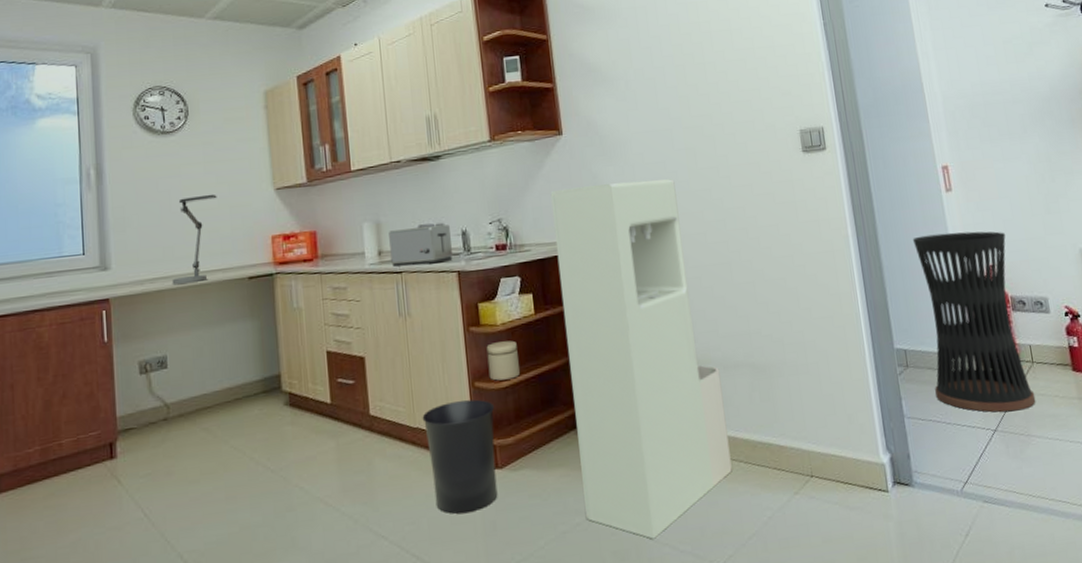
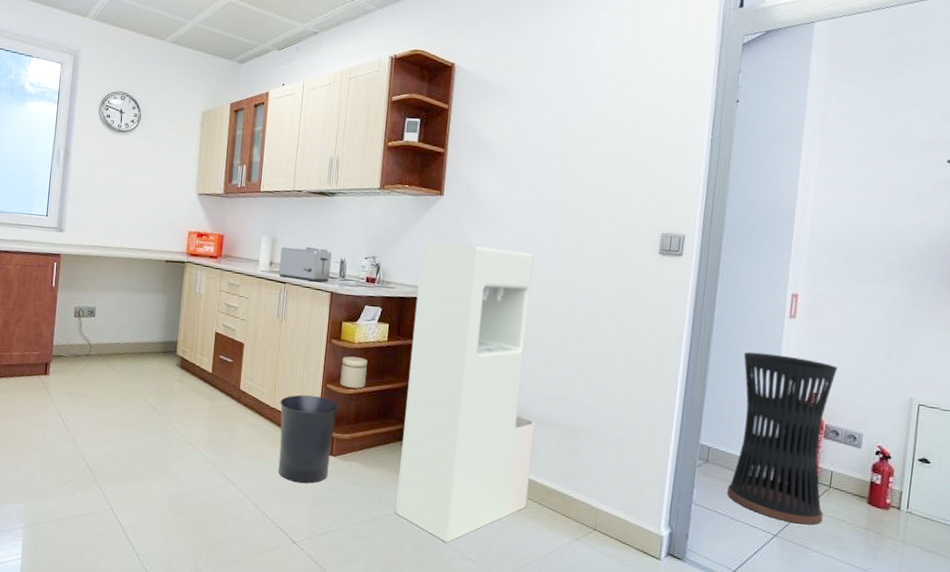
desk lamp: present [171,194,217,285] -> none [108,187,152,256]

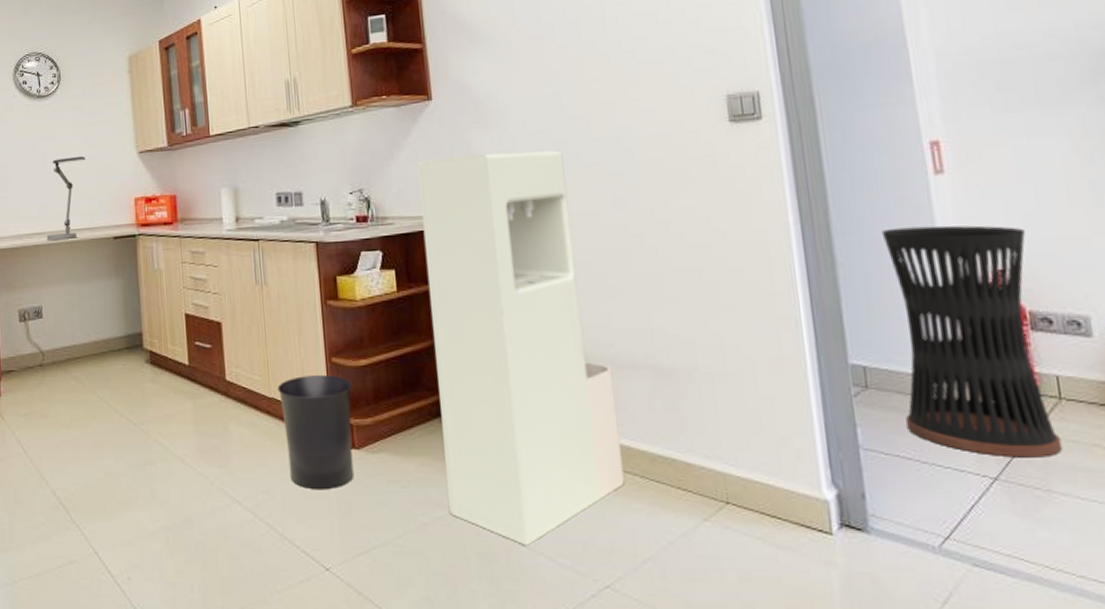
desk lamp: none [108,187,152,256] -> present [46,155,86,241]
toaster: present [279,247,332,283] -> none [246,193,311,235]
jar: present [339,356,368,389] -> none [344,317,380,358]

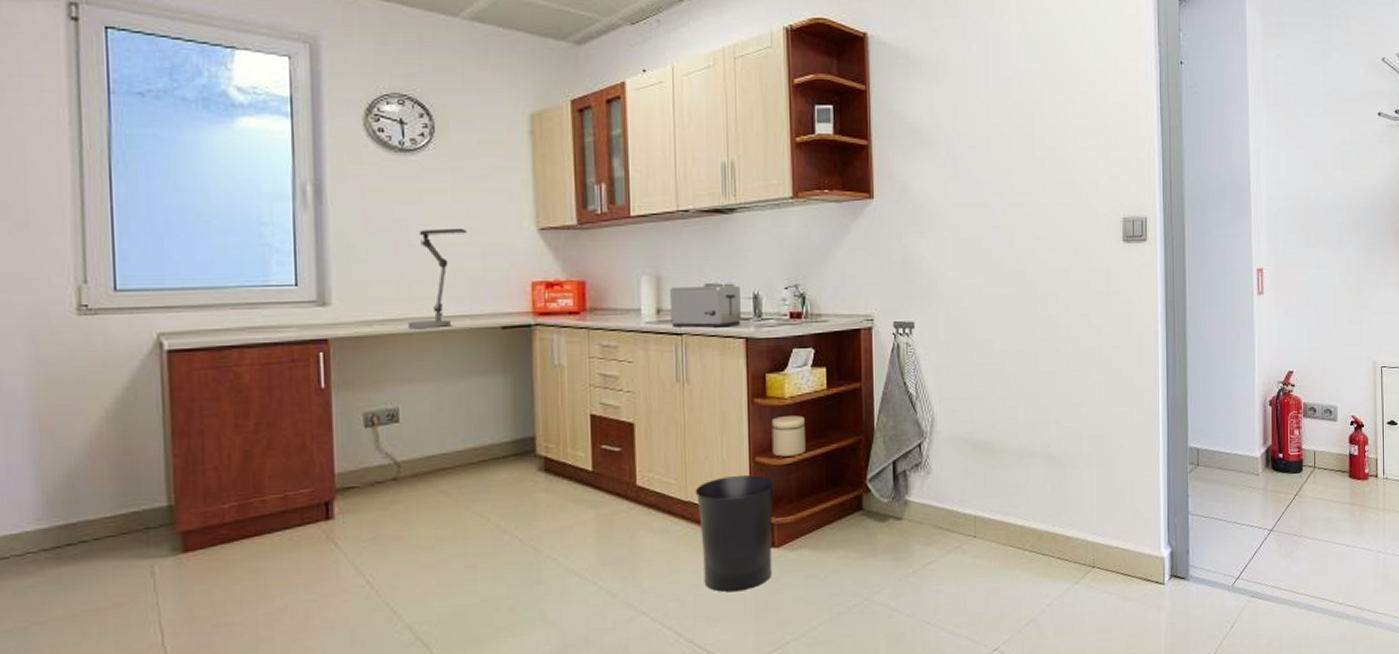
toaster: none [246,193,311,235] -> present [670,286,741,329]
jar: none [344,317,380,358] -> present [771,415,805,457]
water dispenser: present [417,150,625,546] -> none [855,255,1016,623]
umbrella stand: present [881,225,1063,458] -> none [1219,336,1312,514]

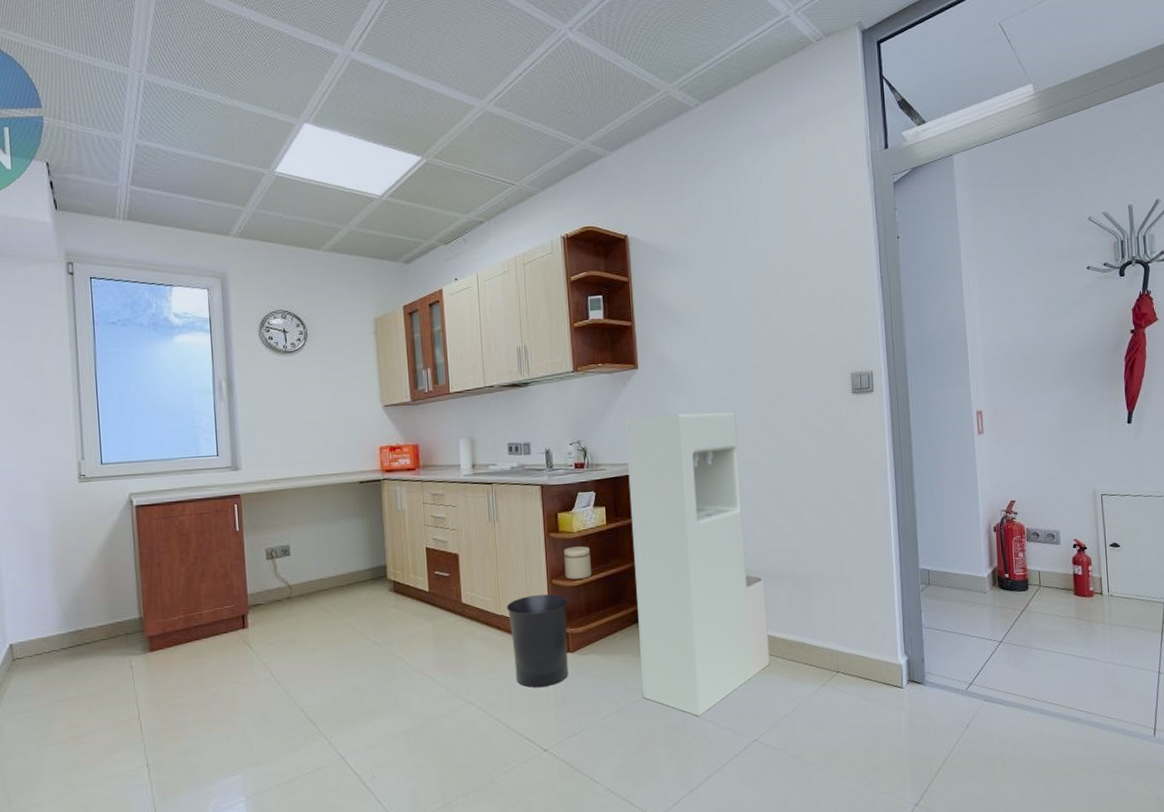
desk lamp: present [407,228,467,329] -> none [293,408,333,486]
toaster: present [670,286,741,329] -> none [482,444,537,479]
water dispenser: none [855,255,1016,623] -> present [625,412,770,717]

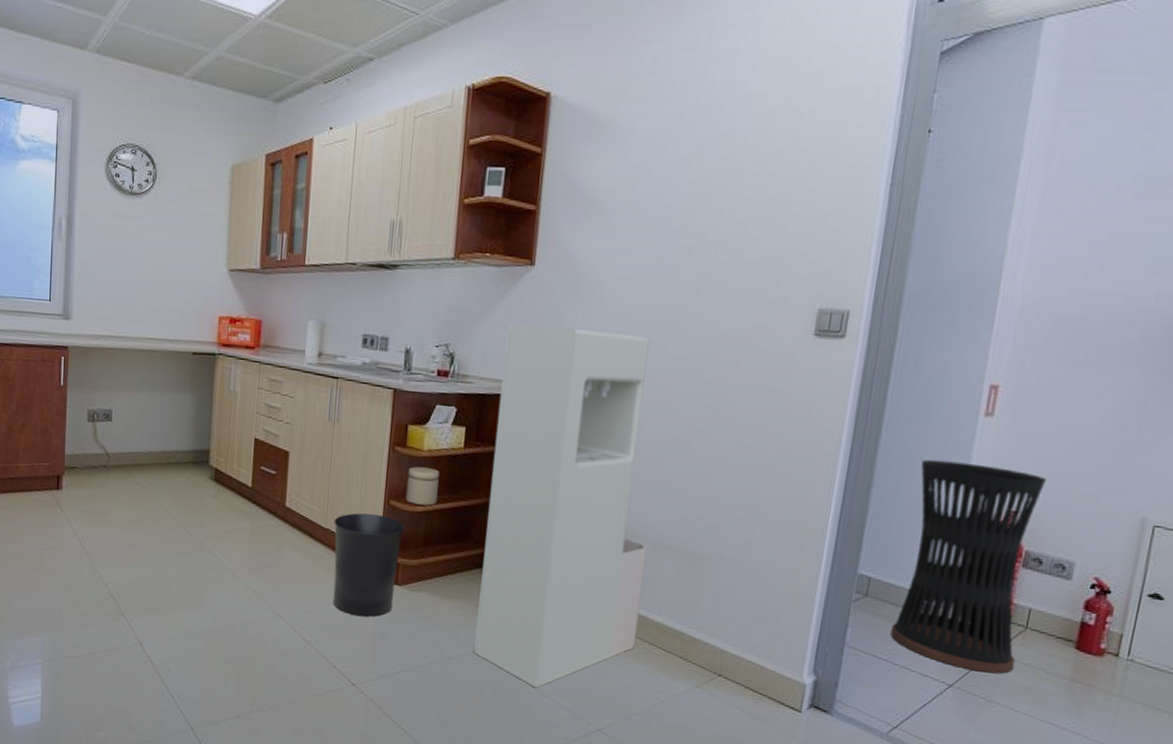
umbrella stand: none [944,470,1039,627] -> present [891,459,1046,674]

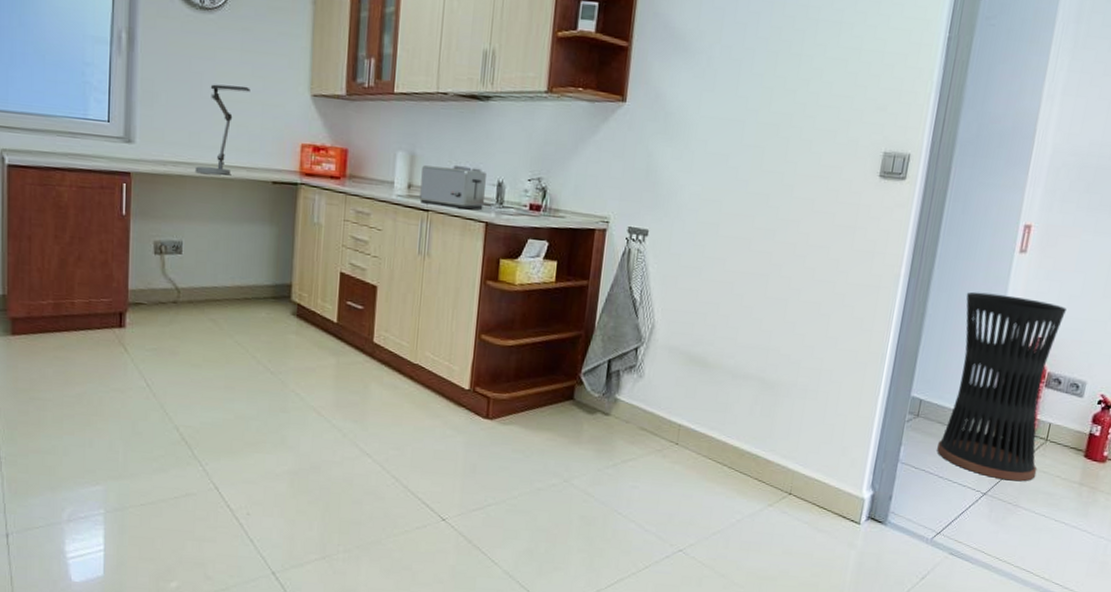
desk lamp: none [123,263,174,347] -> present [194,84,251,176]
toaster: none [329,334,394,377] -> present [419,165,486,210]
waste bin: present [333,512,406,617] -> none [422,347,497,452]
jar: present [405,466,439,506] -> none [497,300,531,340]
water dispenser: present [474,325,650,688] -> none [563,160,733,514]

